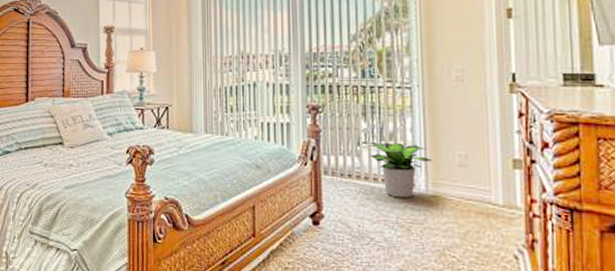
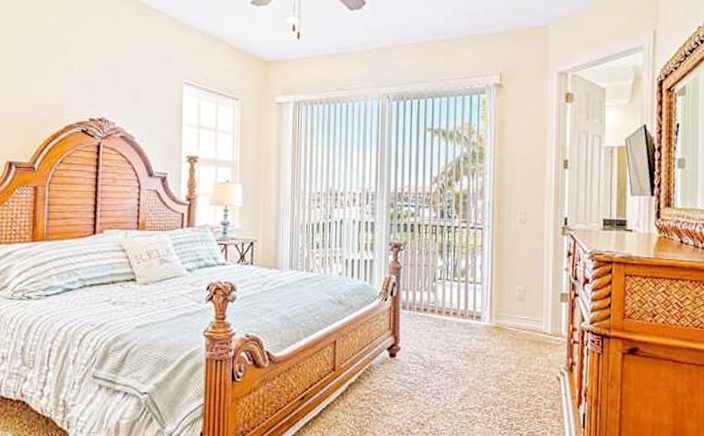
potted plant: present [370,143,433,198] -> none [444,279,497,330]

